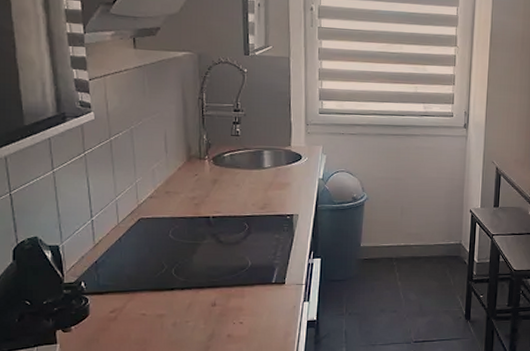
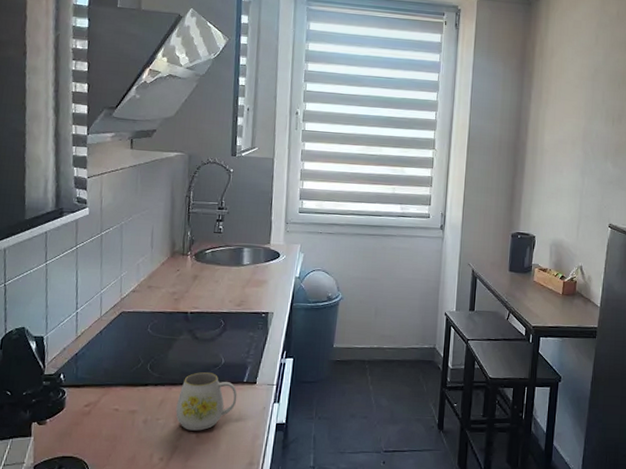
mug: none [205,275,267,331] -> present [176,372,238,431]

